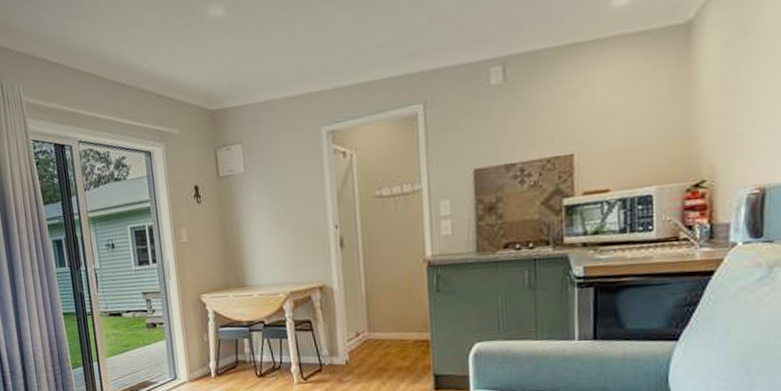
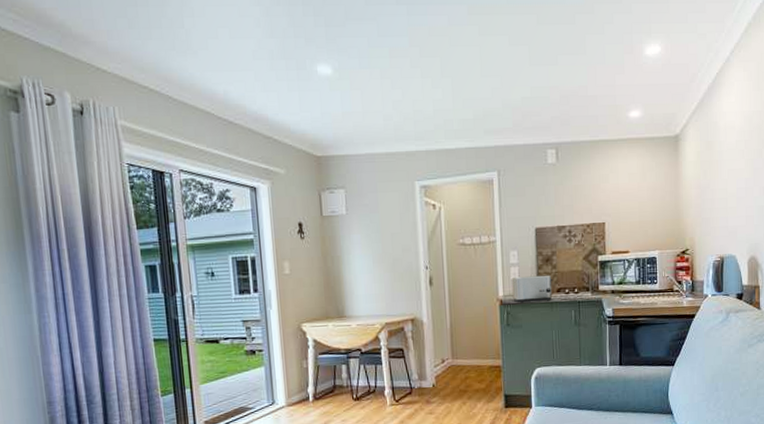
toaster: none [443,227,499,265] -> present [512,275,553,304]

